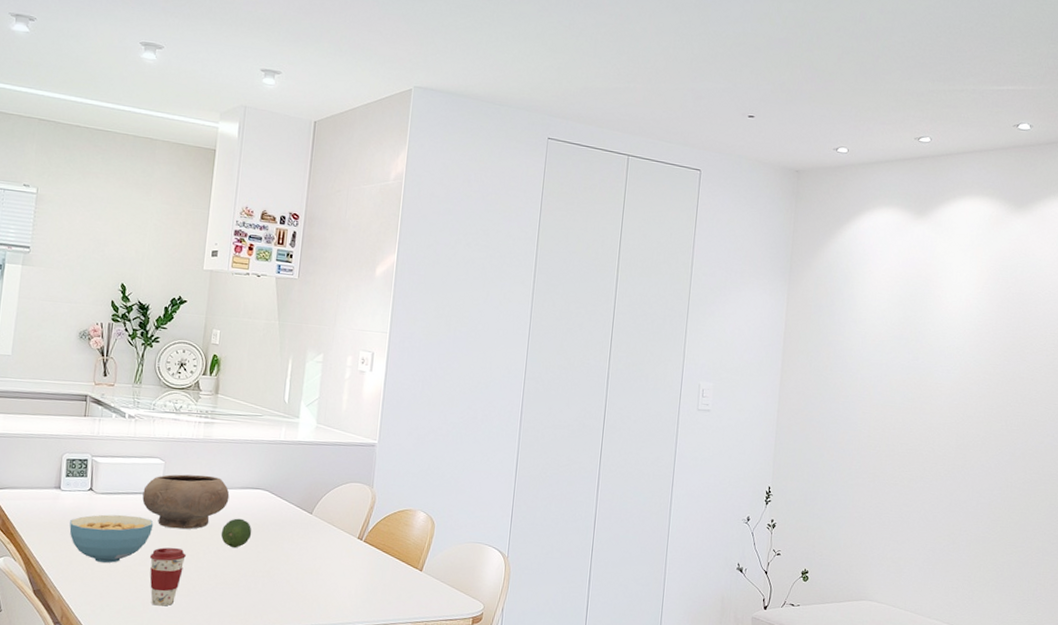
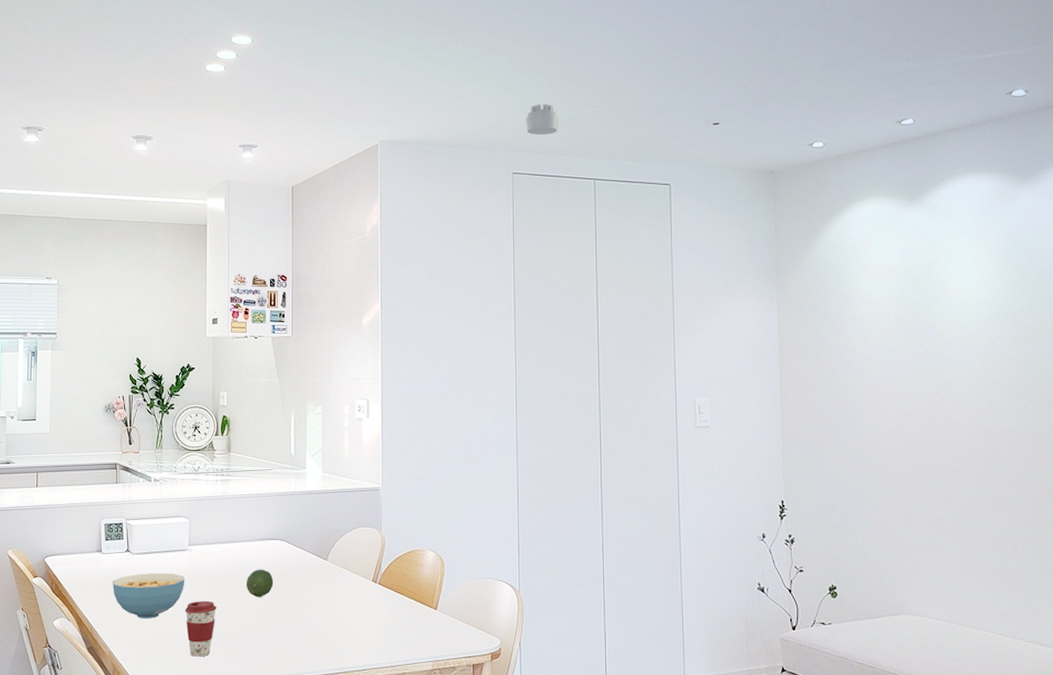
bowl: present [142,474,230,529] -> none [173,530,250,583]
smoke detector: none [566,72,601,104] -> present [526,104,559,135]

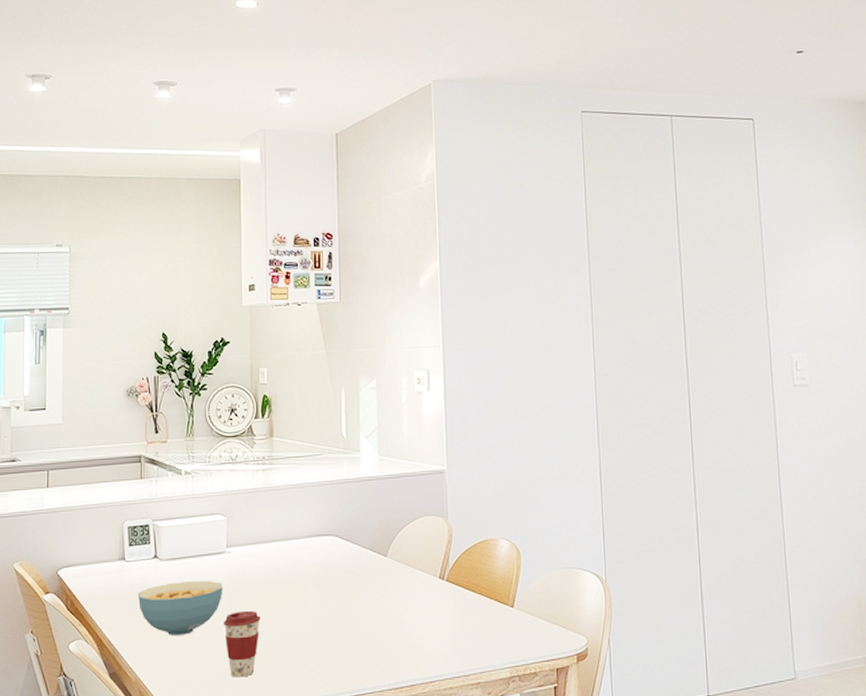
fruit: present [246,569,274,598] -> none [294,570,326,604]
smoke detector: present [526,104,559,135] -> none [594,35,630,69]

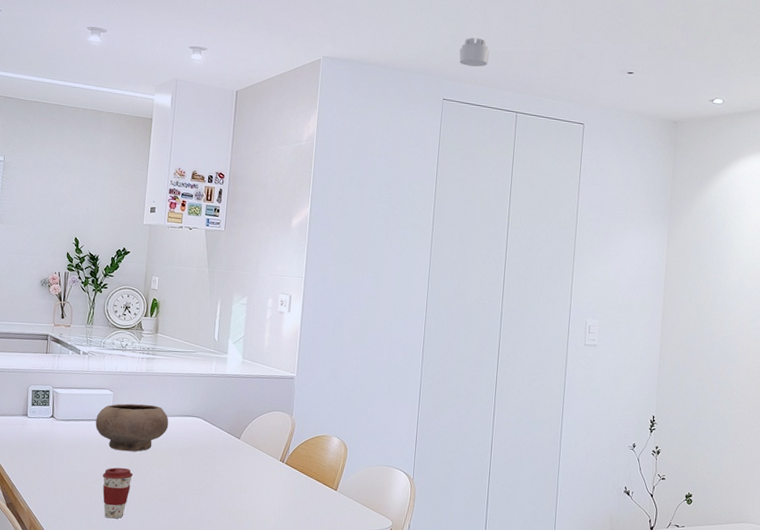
cereal bowl: present [138,580,223,635] -> none [35,438,105,481]
bowl: none [208,527,298,590] -> present [95,403,169,452]
smoke detector: none [594,35,630,69] -> present [459,38,490,67]

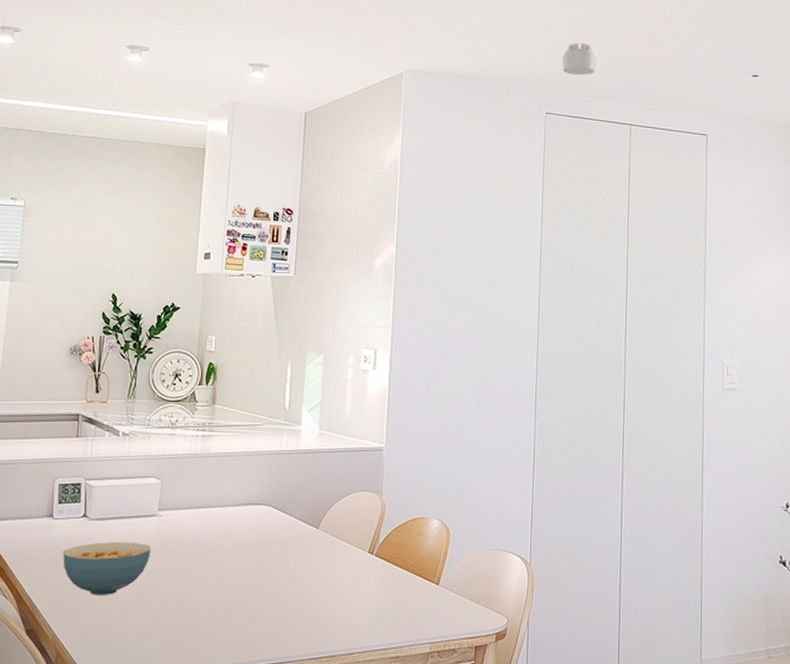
cereal bowl: none [35,438,105,481] -> present [63,541,151,595]
bowl: present [95,403,169,452] -> none [139,492,231,554]
coffee cup: present [102,467,133,519] -> none [147,575,186,640]

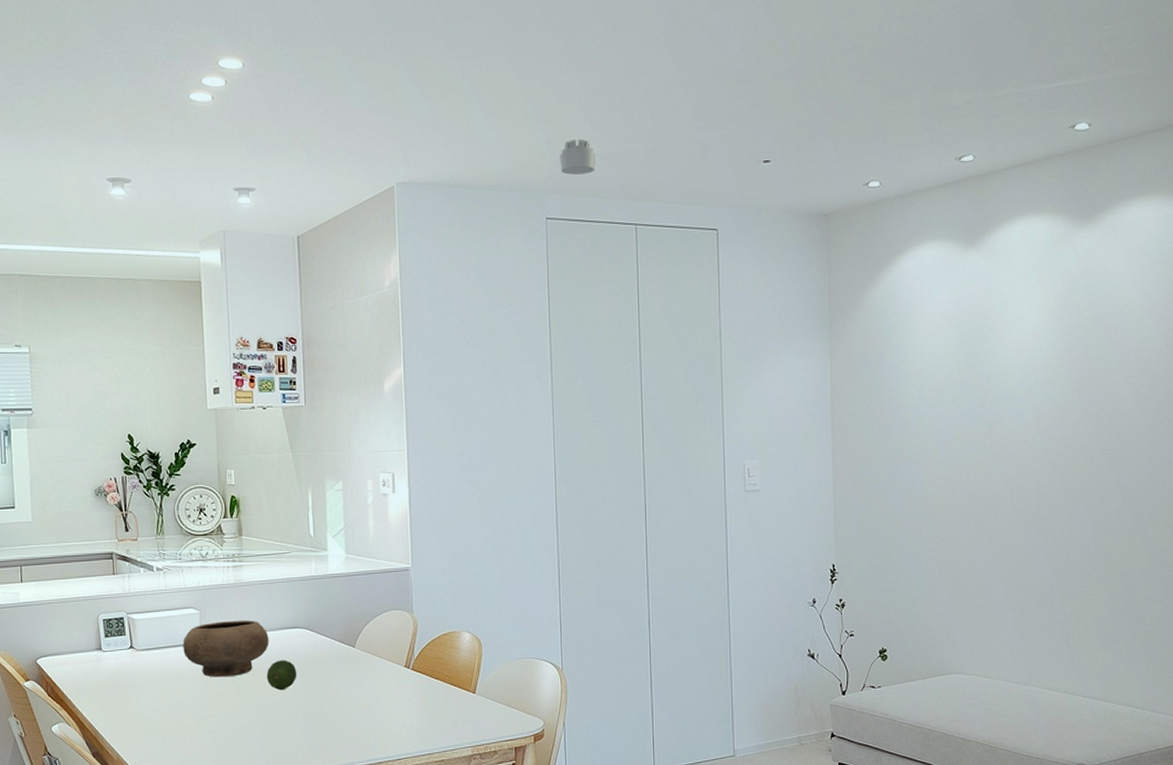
cereal bowl: present [63,541,151,595] -> none [116,669,199,719]
bowl: none [139,492,231,554] -> present [183,620,269,678]
fruit: none [222,538,256,571] -> present [266,660,297,691]

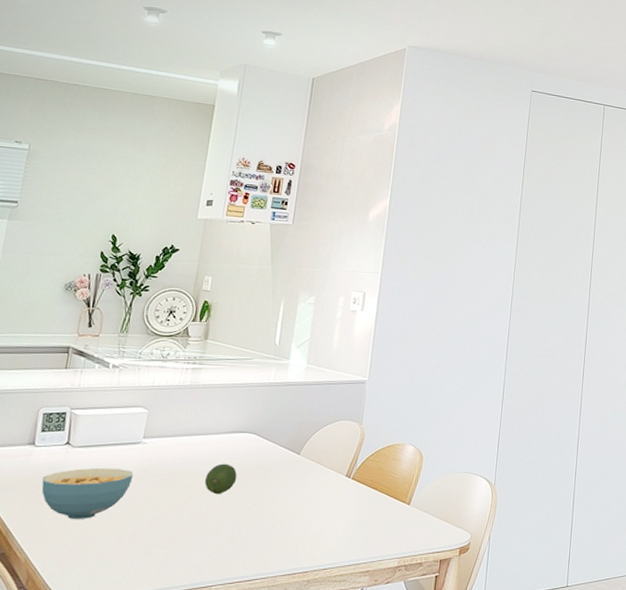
cereal bowl: none [116,669,199,719] -> present [41,467,134,519]
bowl: present [183,620,269,678] -> none [122,421,216,479]
smoke detector: present [560,139,596,175] -> none [548,32,579,61]

